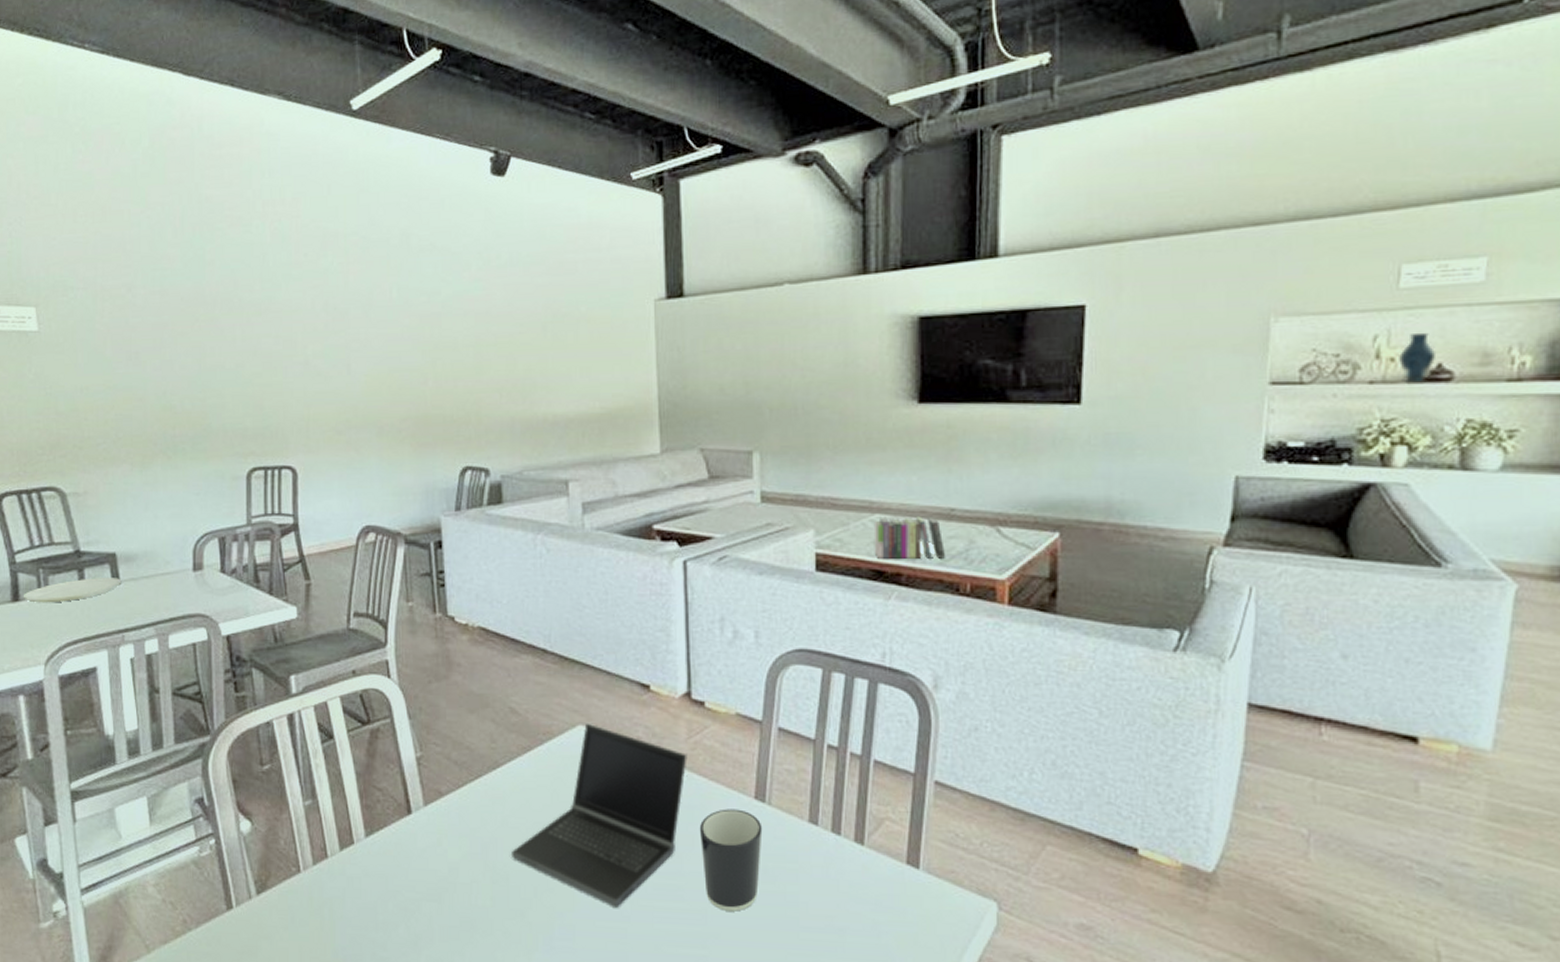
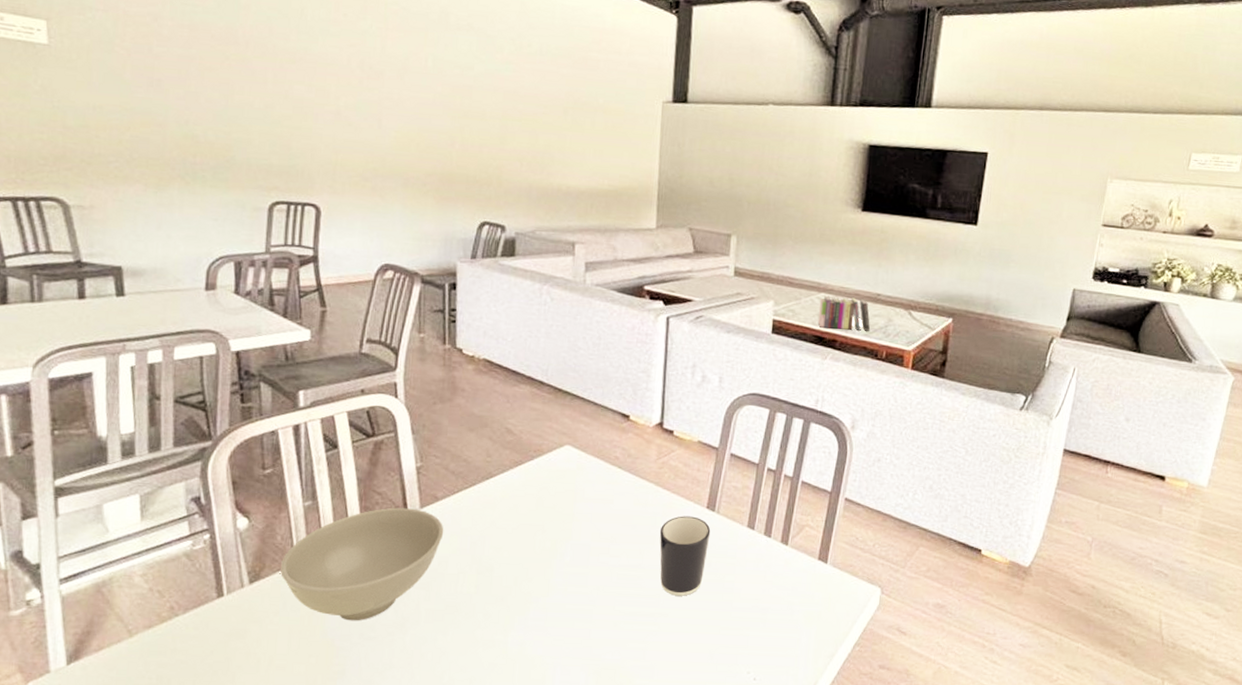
plate: present [23,578,122,603] -> none [12,288,126,309]
bowl: none [285,805,452,939] -> present [279,507,444,621]
laptop computer: present [512,723,687,908] -> none [497,443,656,594]
vase: present [1399,333,1435,382] -> none [1183,202,1205,235]

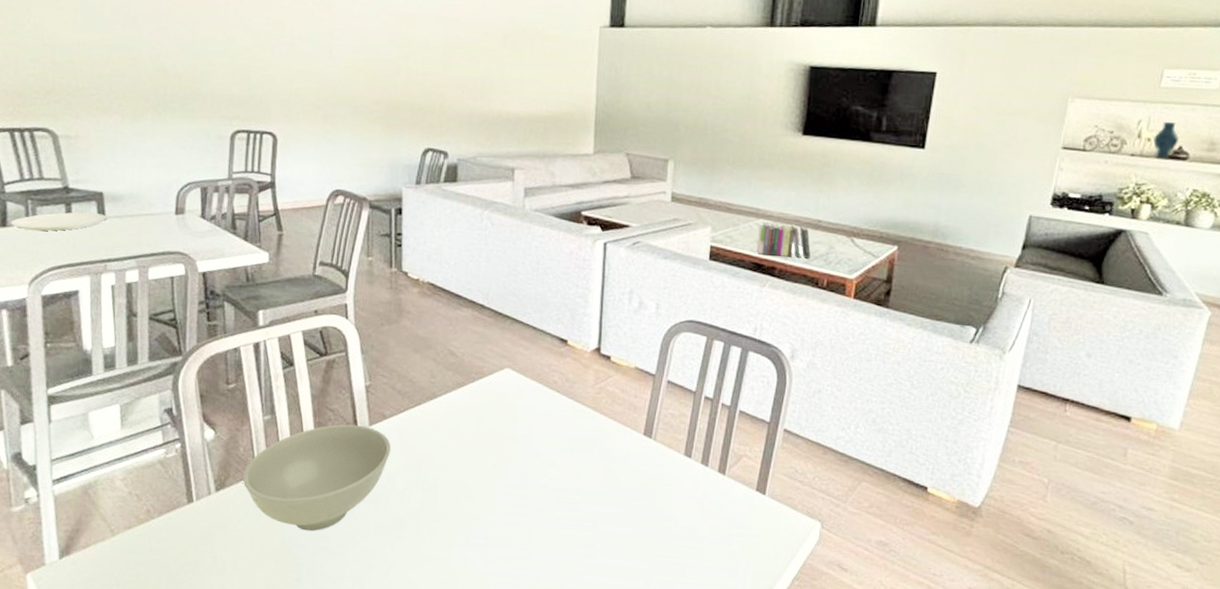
plate: none [12,288,126,309] -> present [10,212,107,232]
mug: present [659,516,711,596] -> none [597,441,648,522]
vase: none [1183,202,1205,235] -> present [1153,122,1179,158]

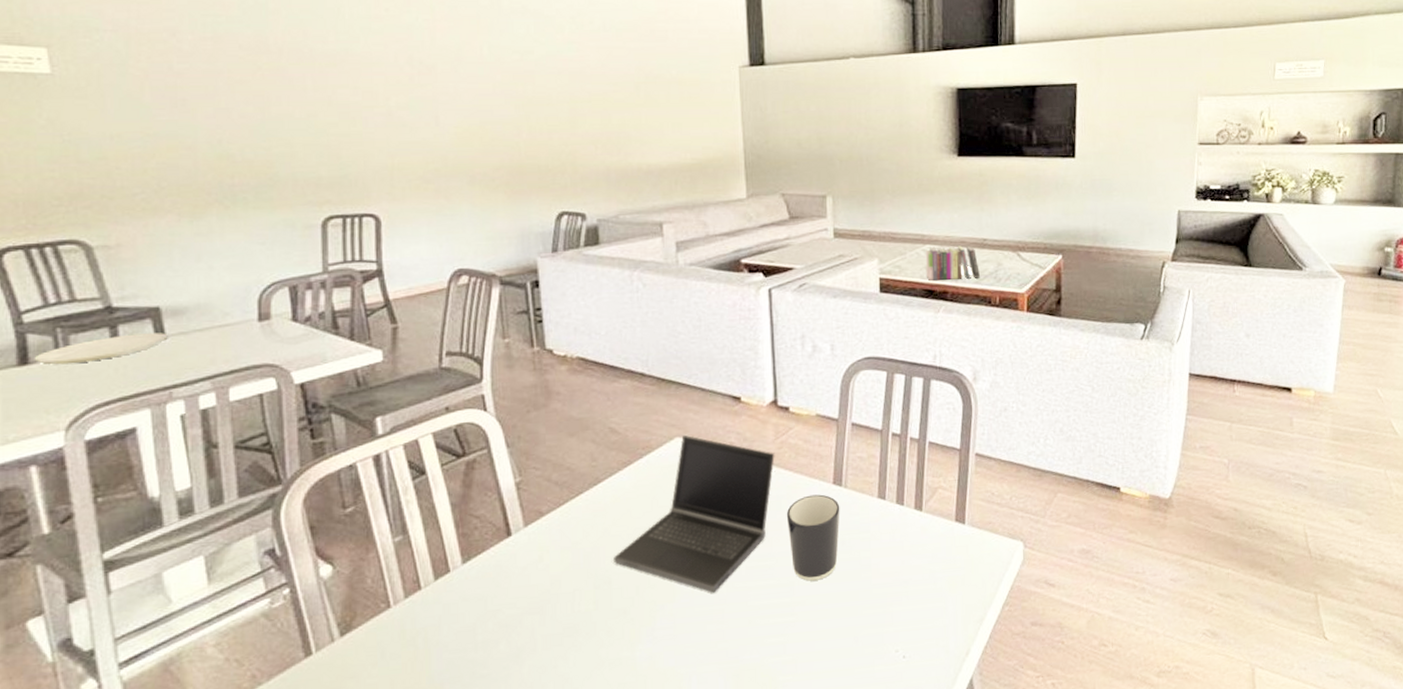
bowl: present [242,424,392,531] -> none [373,528,553,661]
laptop computer: none [441,367,593,515] -> present [614,434,775,593]
mug: none [597,441,648,522] -> present [786,494,840,581]
vase: present [1153,122,1179,158] -> none [1276,111,1296,144]

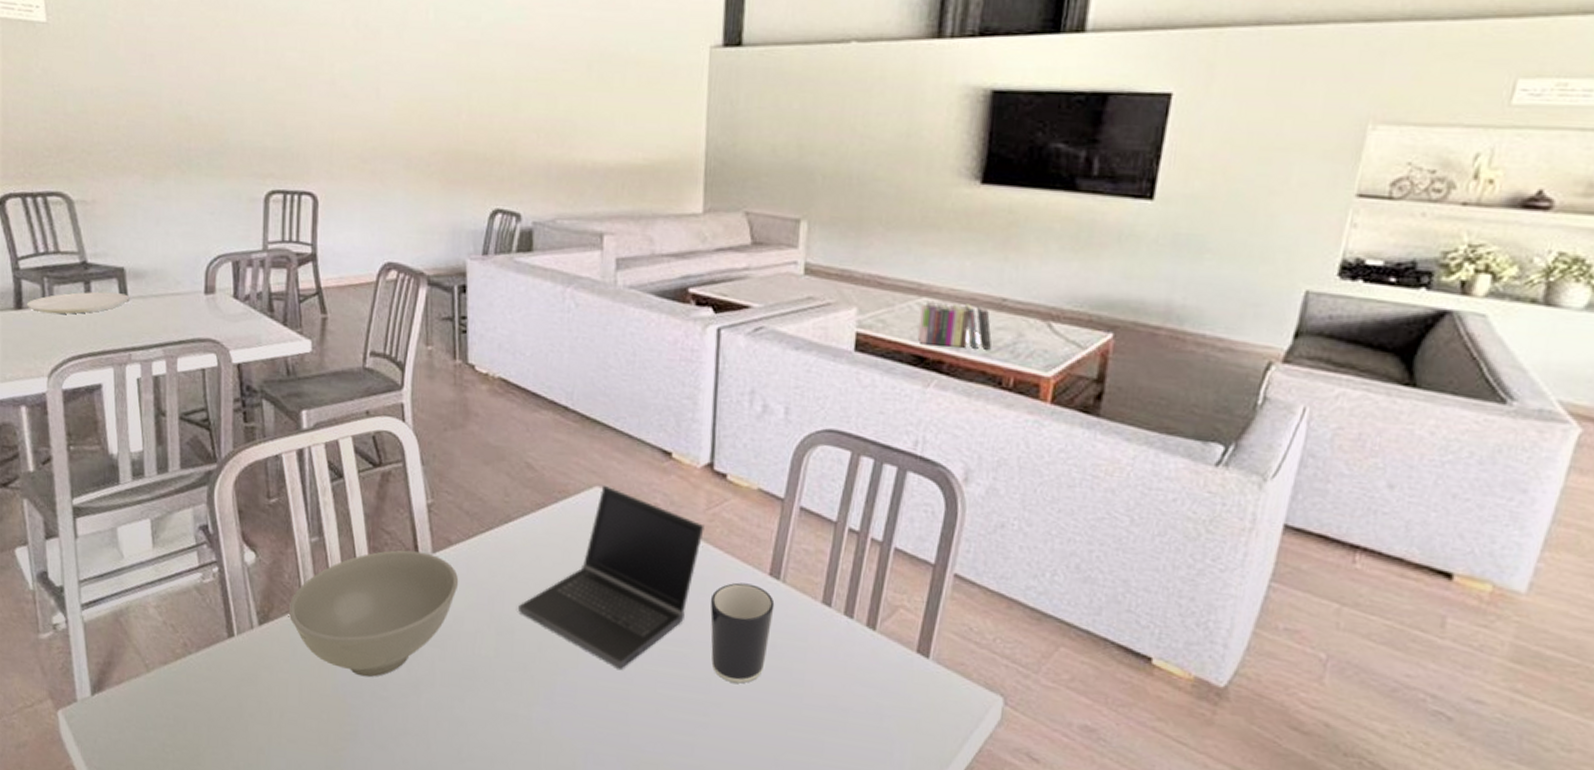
bowl: none [373,528,553,661] -> present [288,550,459,677]

